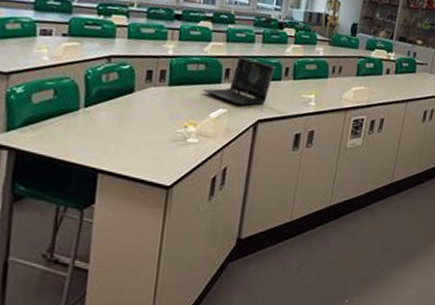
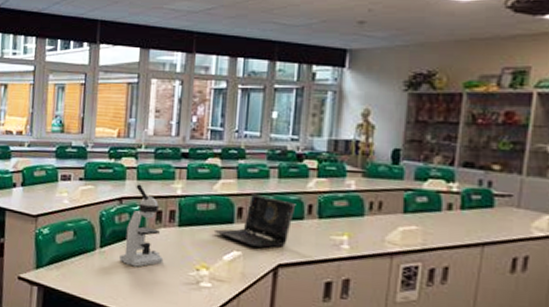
microscope: none [106,42,153,126] -> present [119,184,164,267]

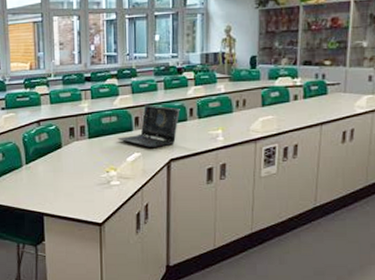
microscope: present [119,184,164,267] -> none [43,107,79,176]

